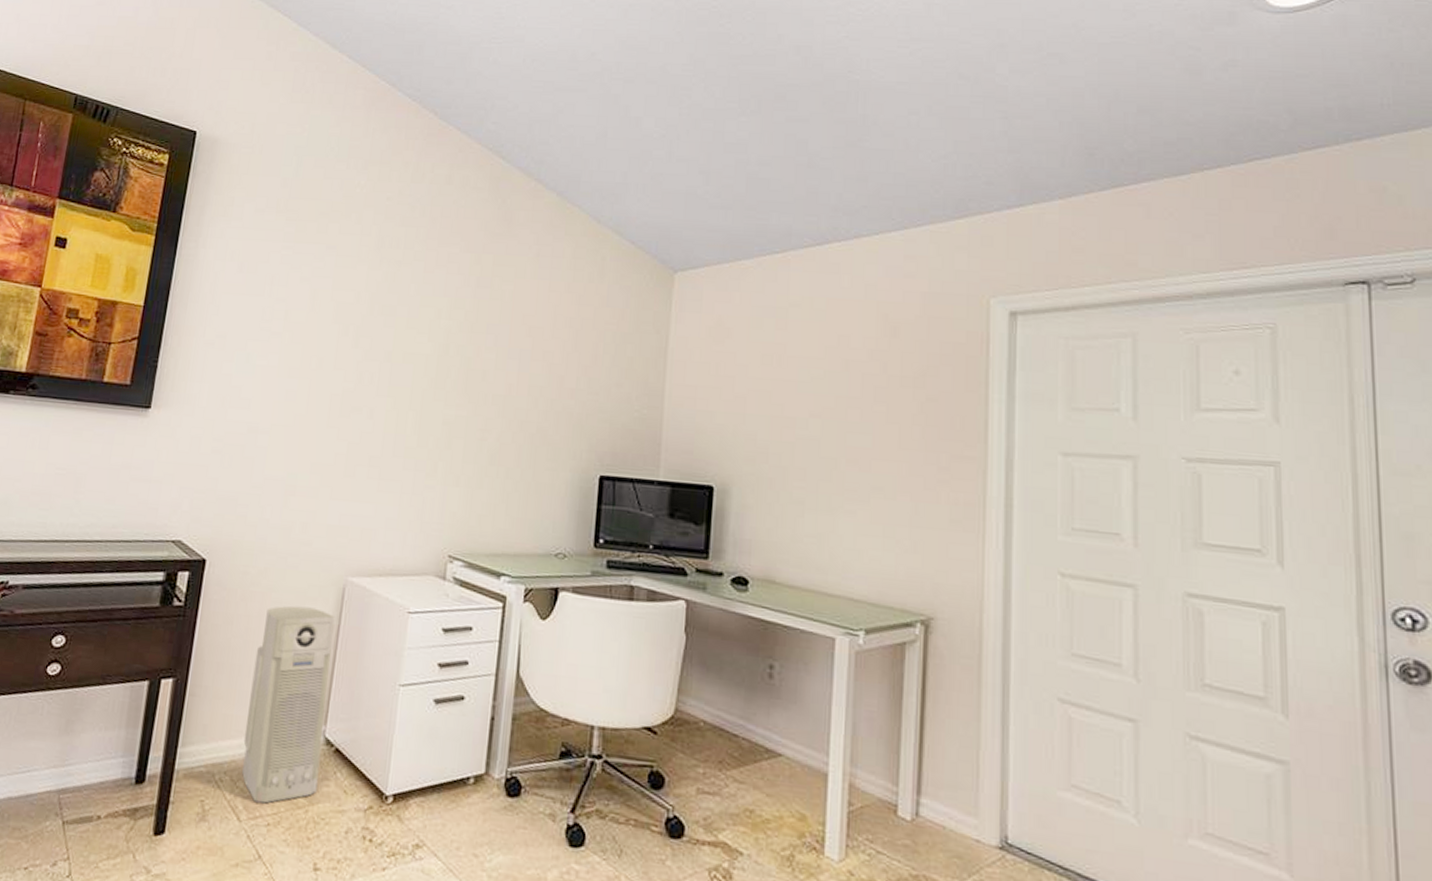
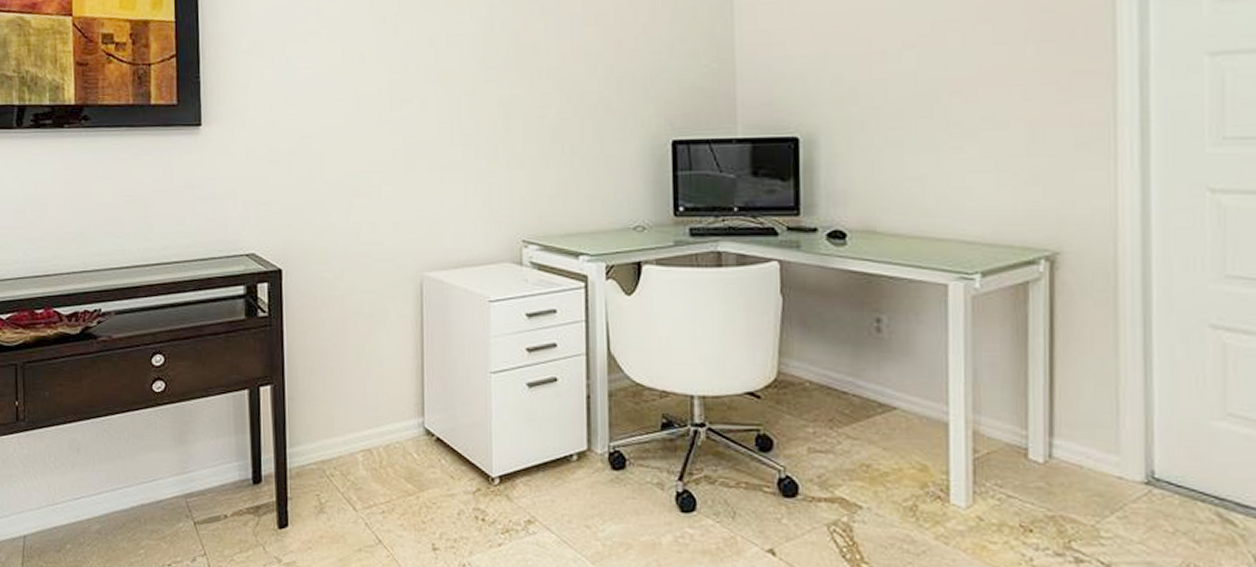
air purifier: present [242,606,335,804] -> none [345,306,424,493]

